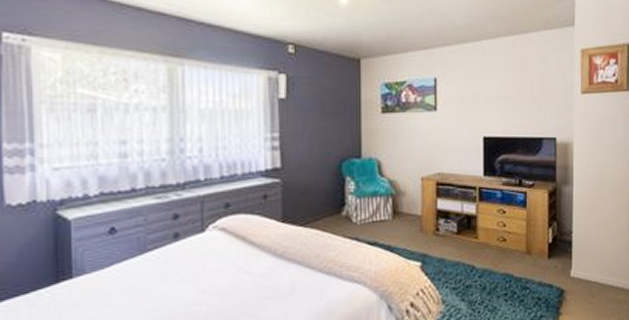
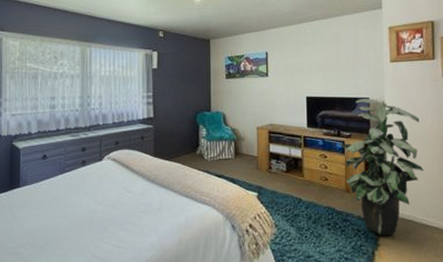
indoor plant: none [520,139,612,303] -> present [339,99,424,236]

